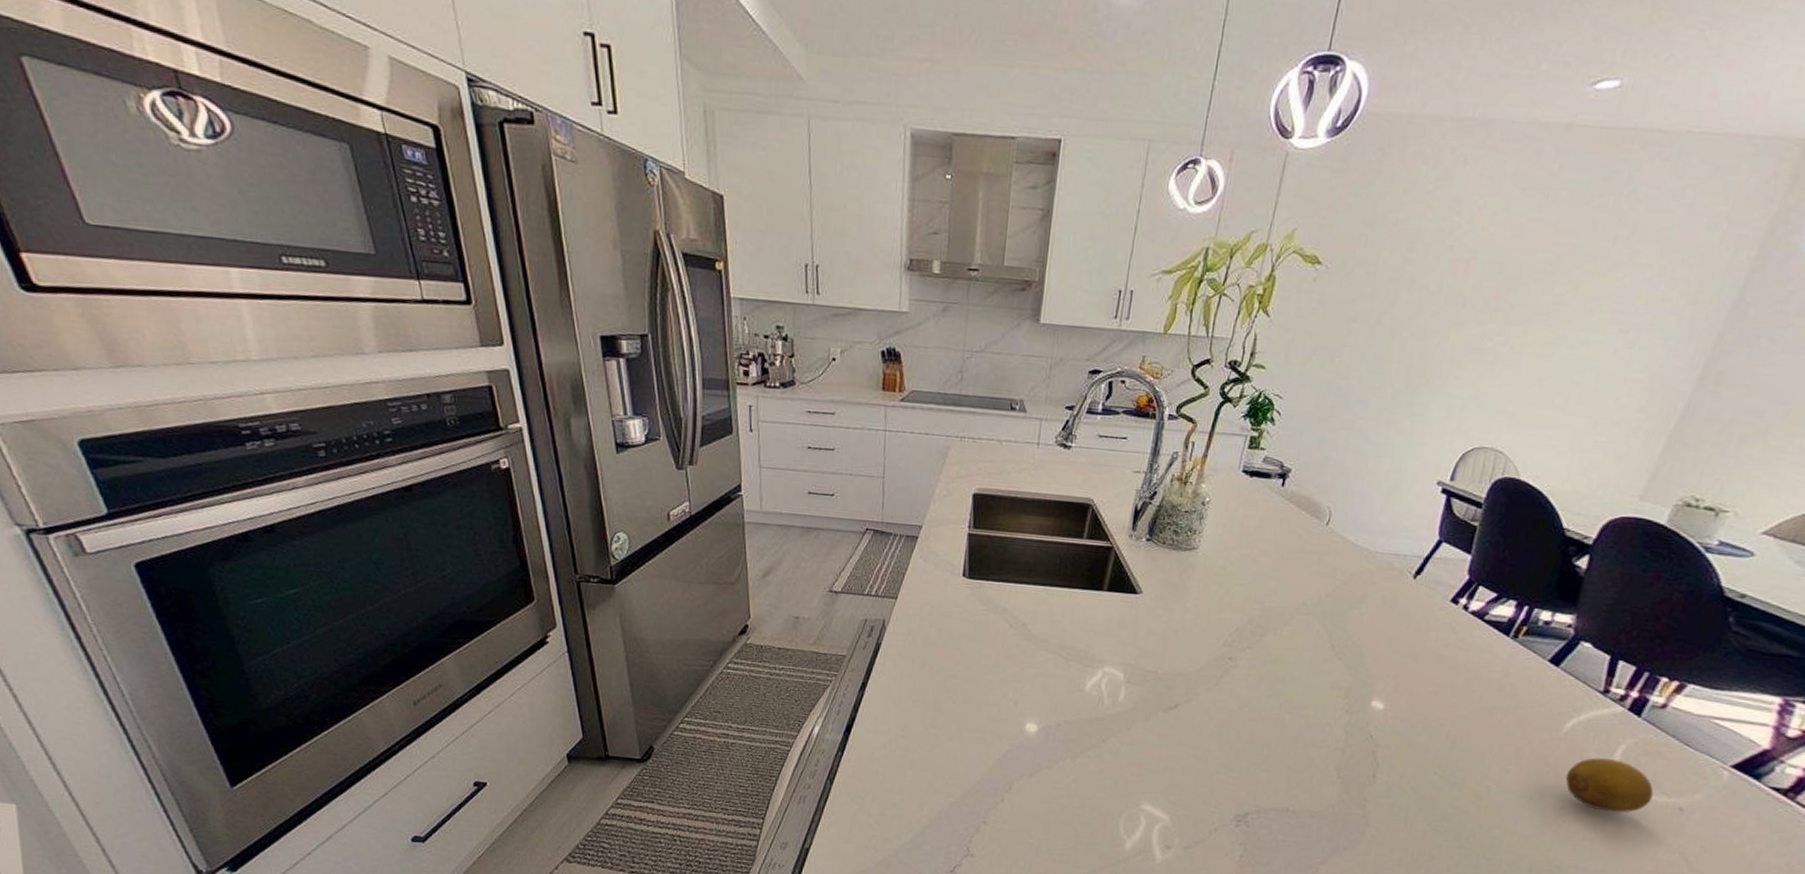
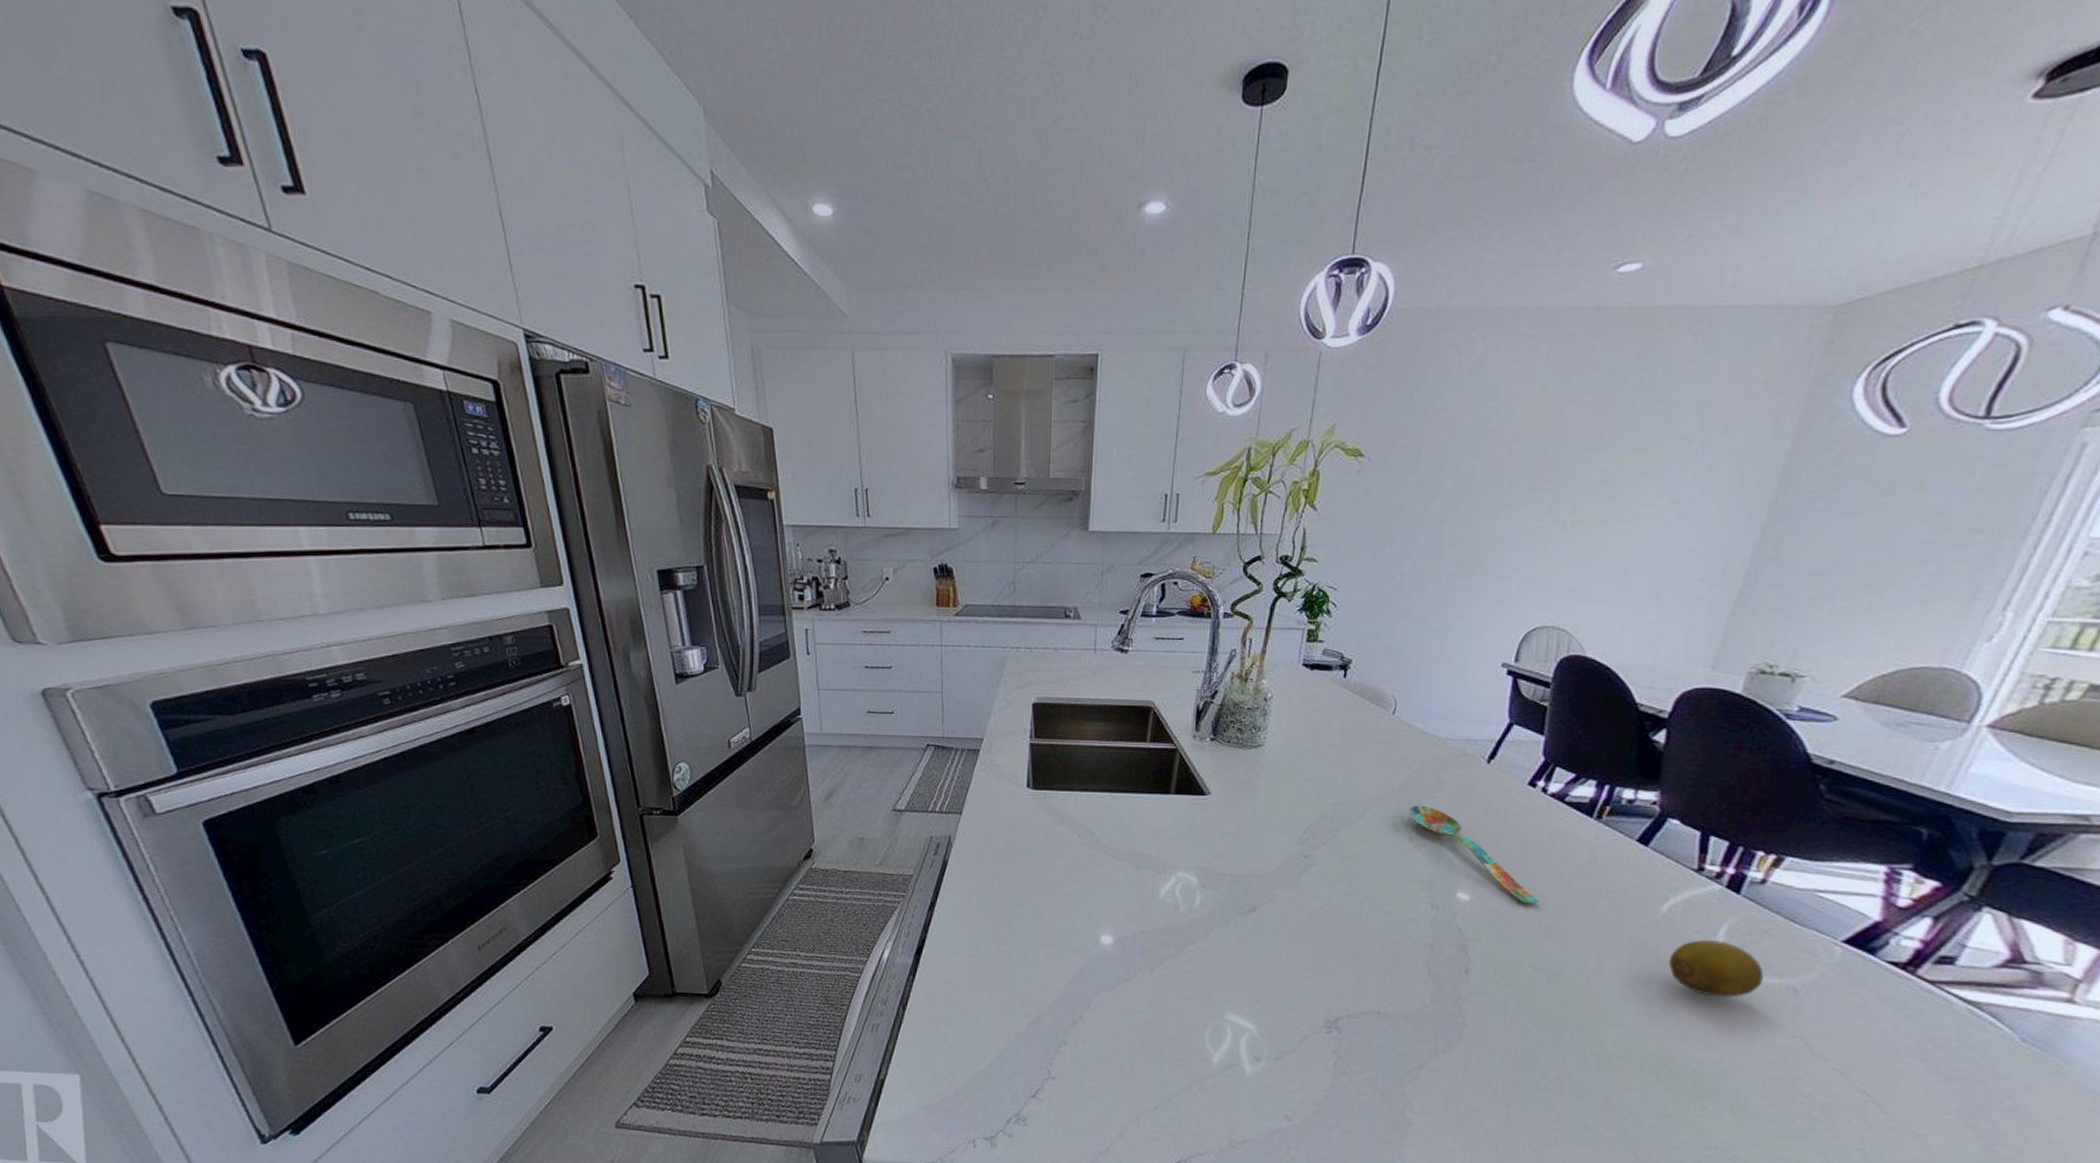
spoon: none [1332,615,1450,716] -> present [1408,805,1540,904]

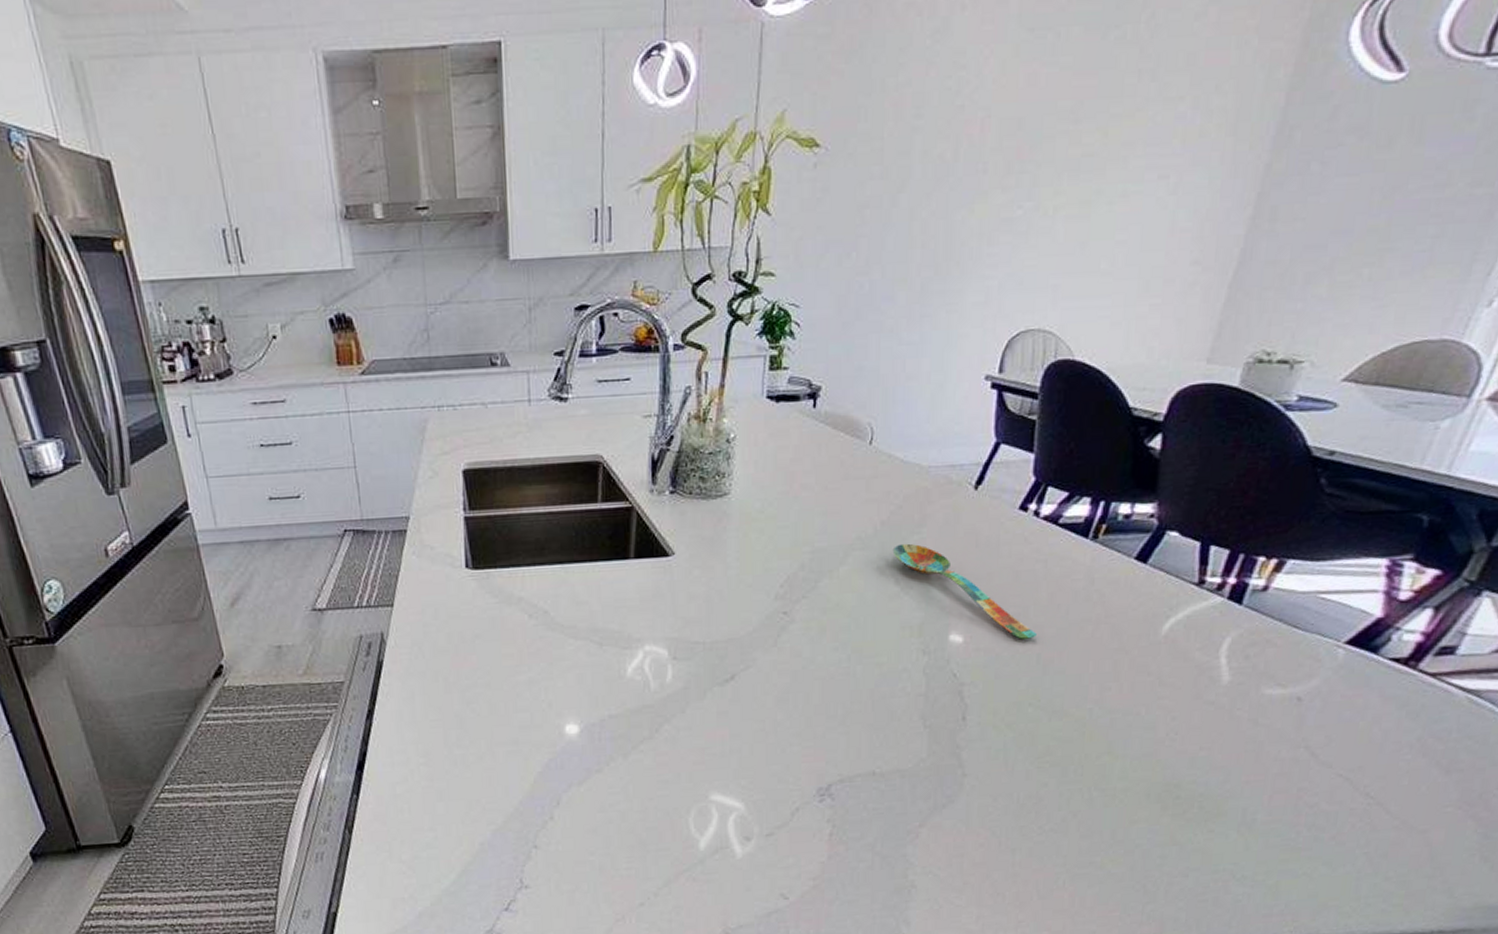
fruit: present [1668,940,1764,998] -> none [1171,656,1268,716]

